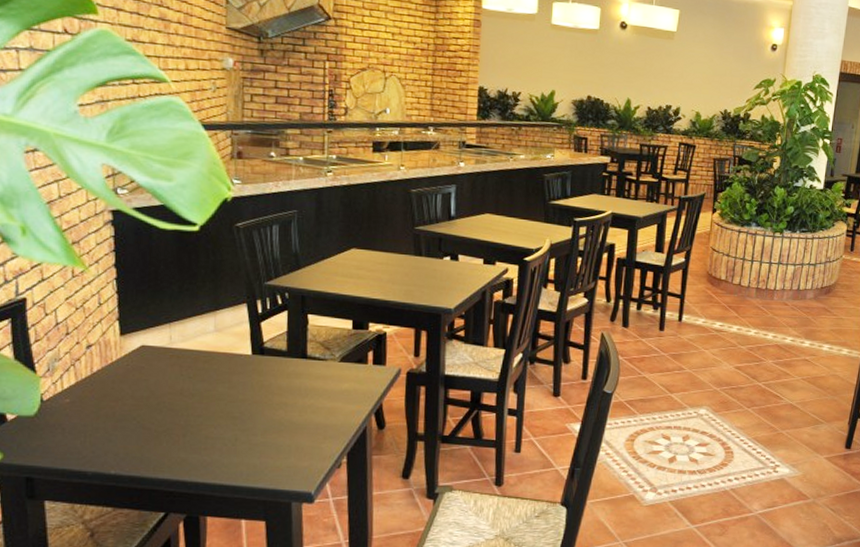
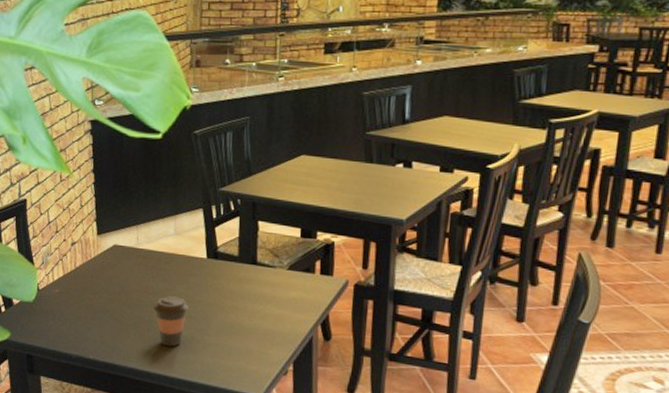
coffee cup: none [190,397,231,451] -> present [153,296,189,347]

